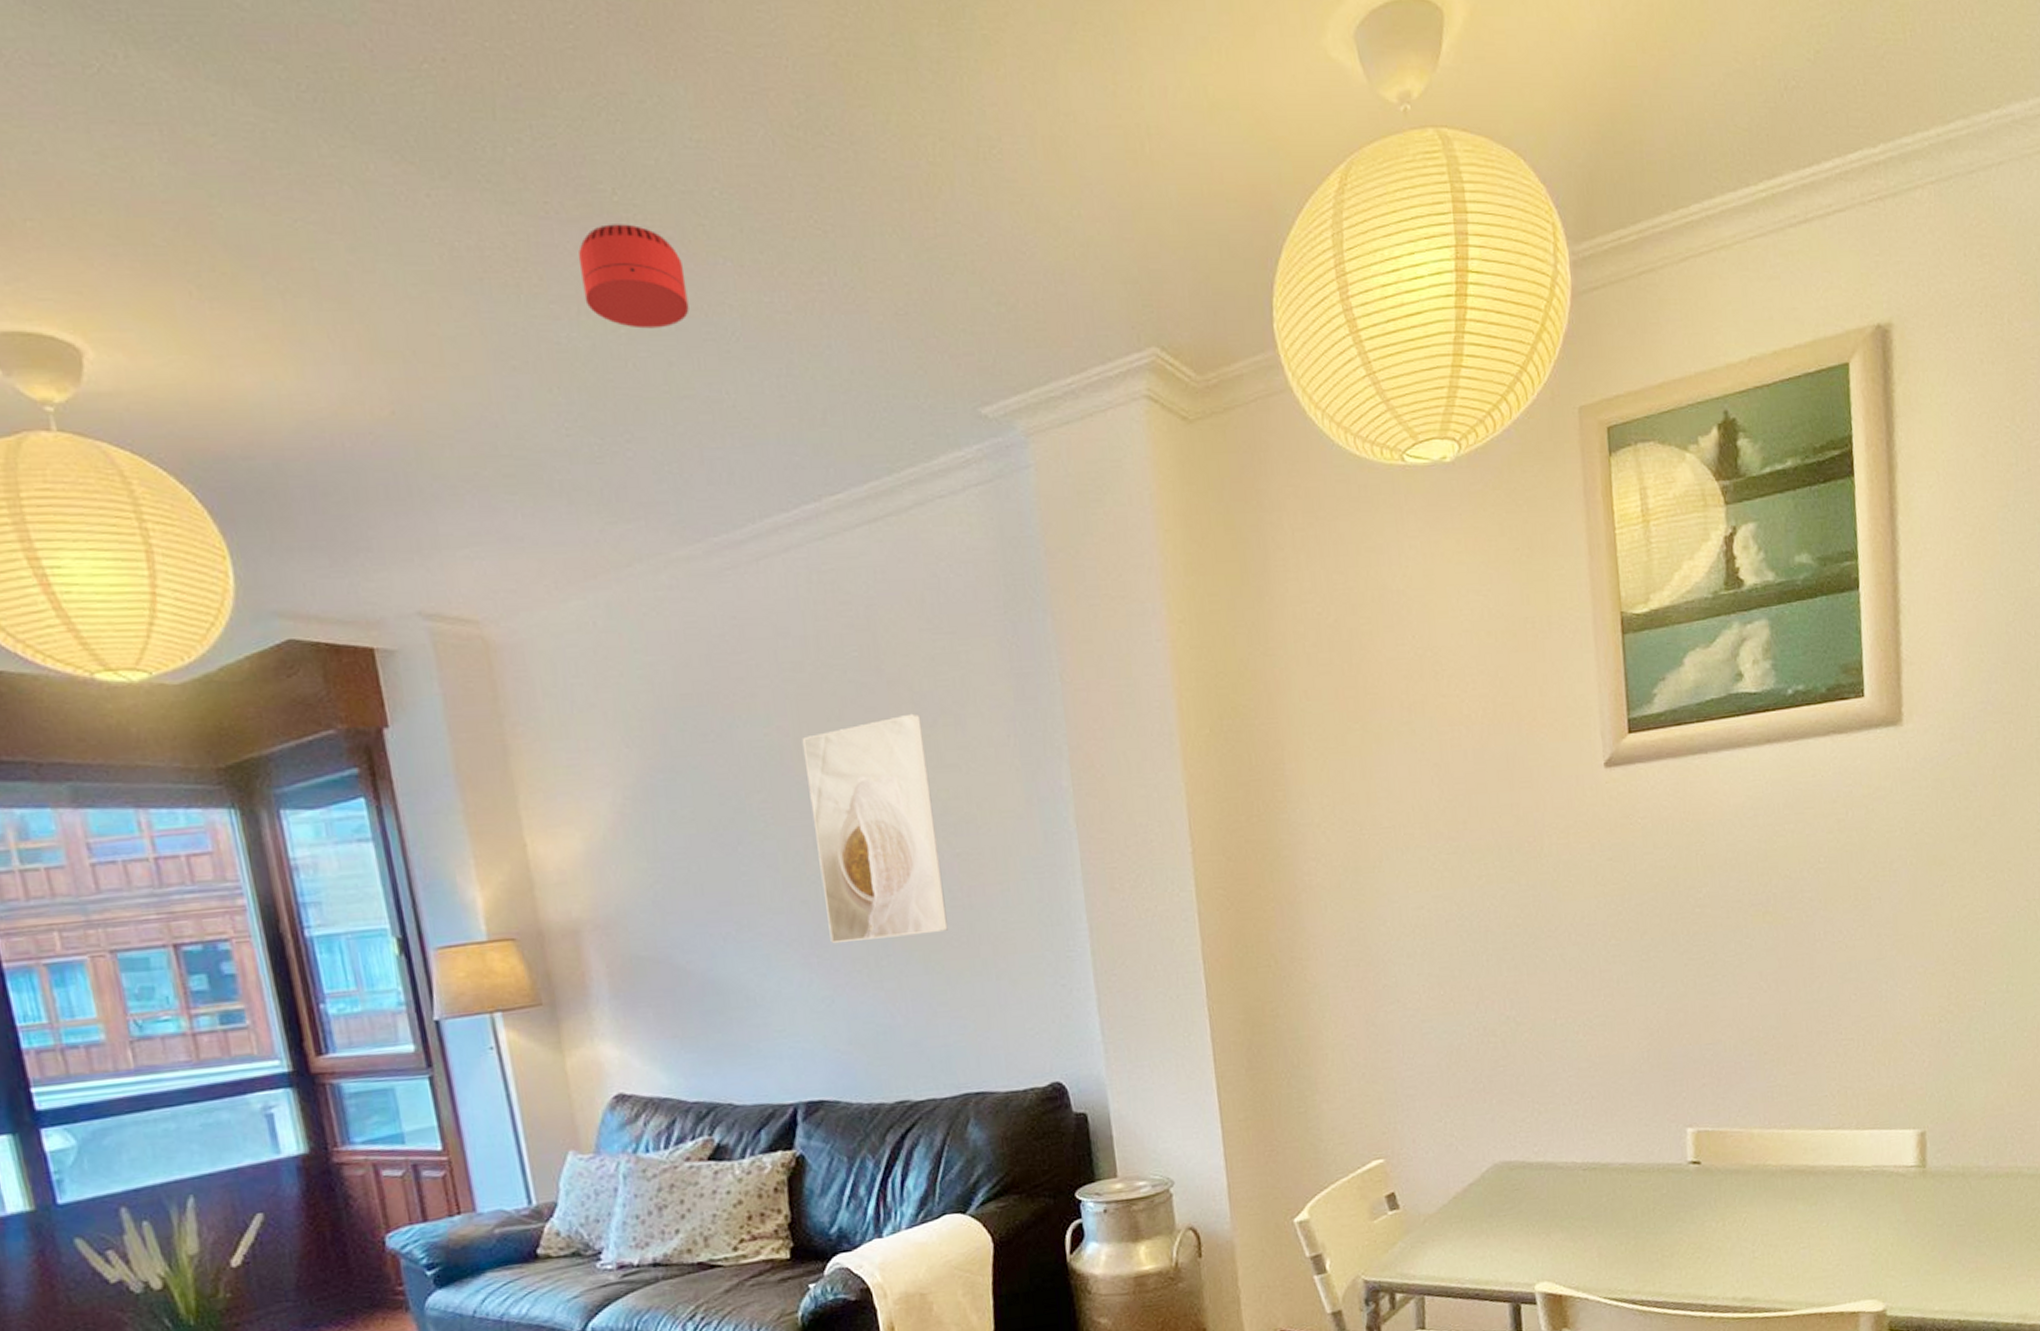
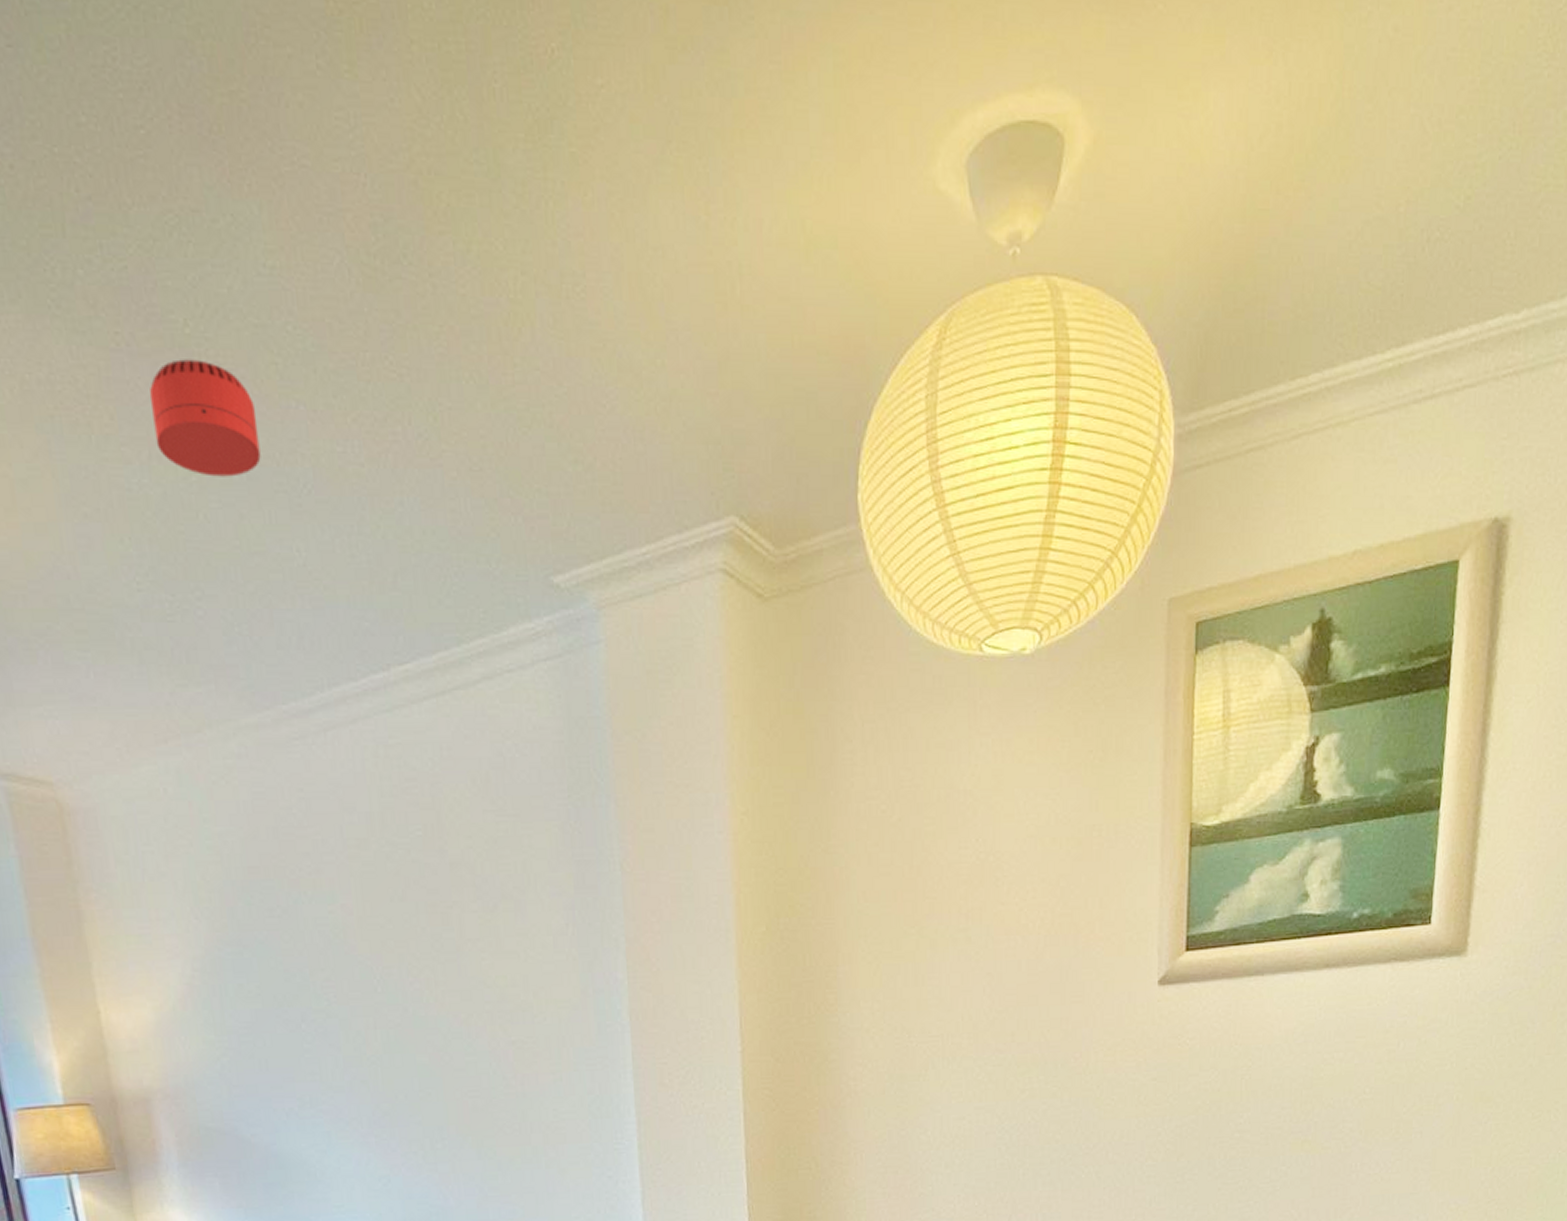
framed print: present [802,713,948,944] -> none [365,897,501,1125]

